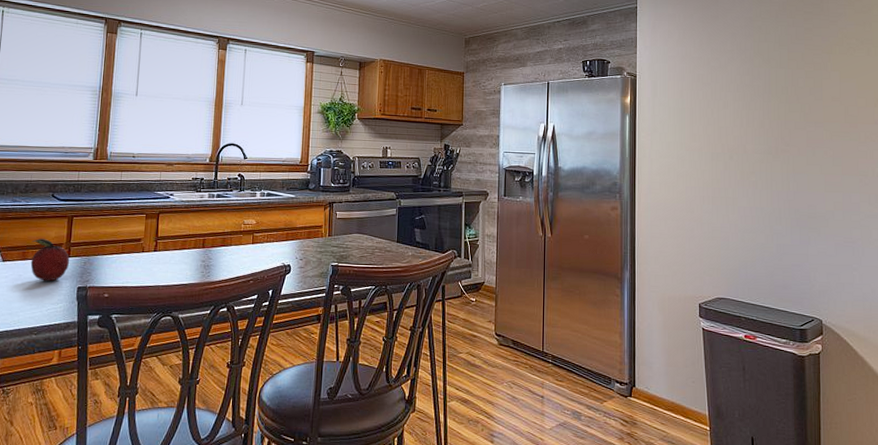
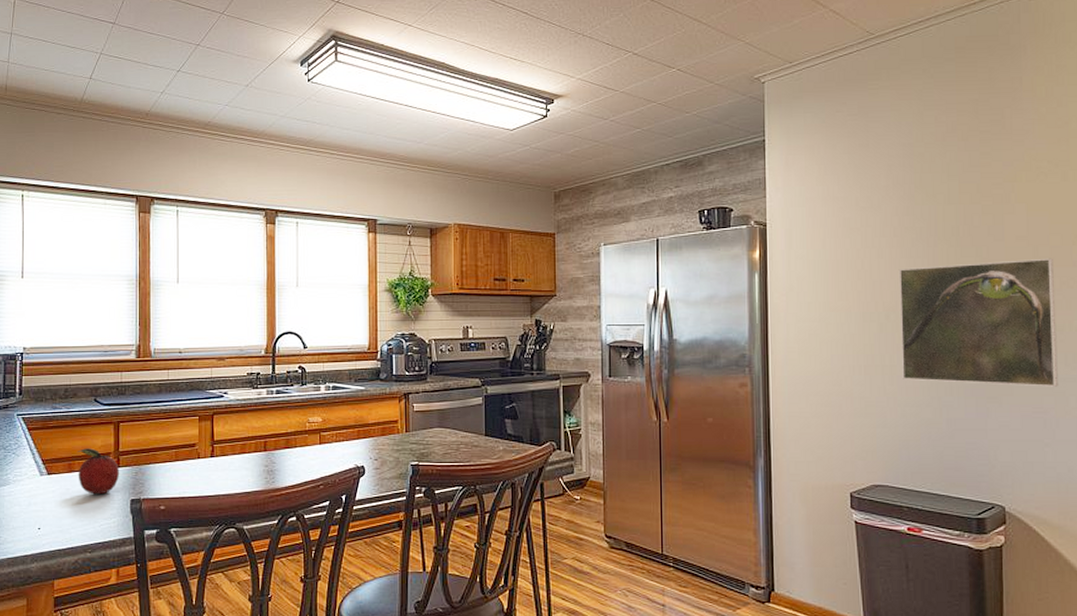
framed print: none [740,116,864,222] -> present [898,258,1058,387]

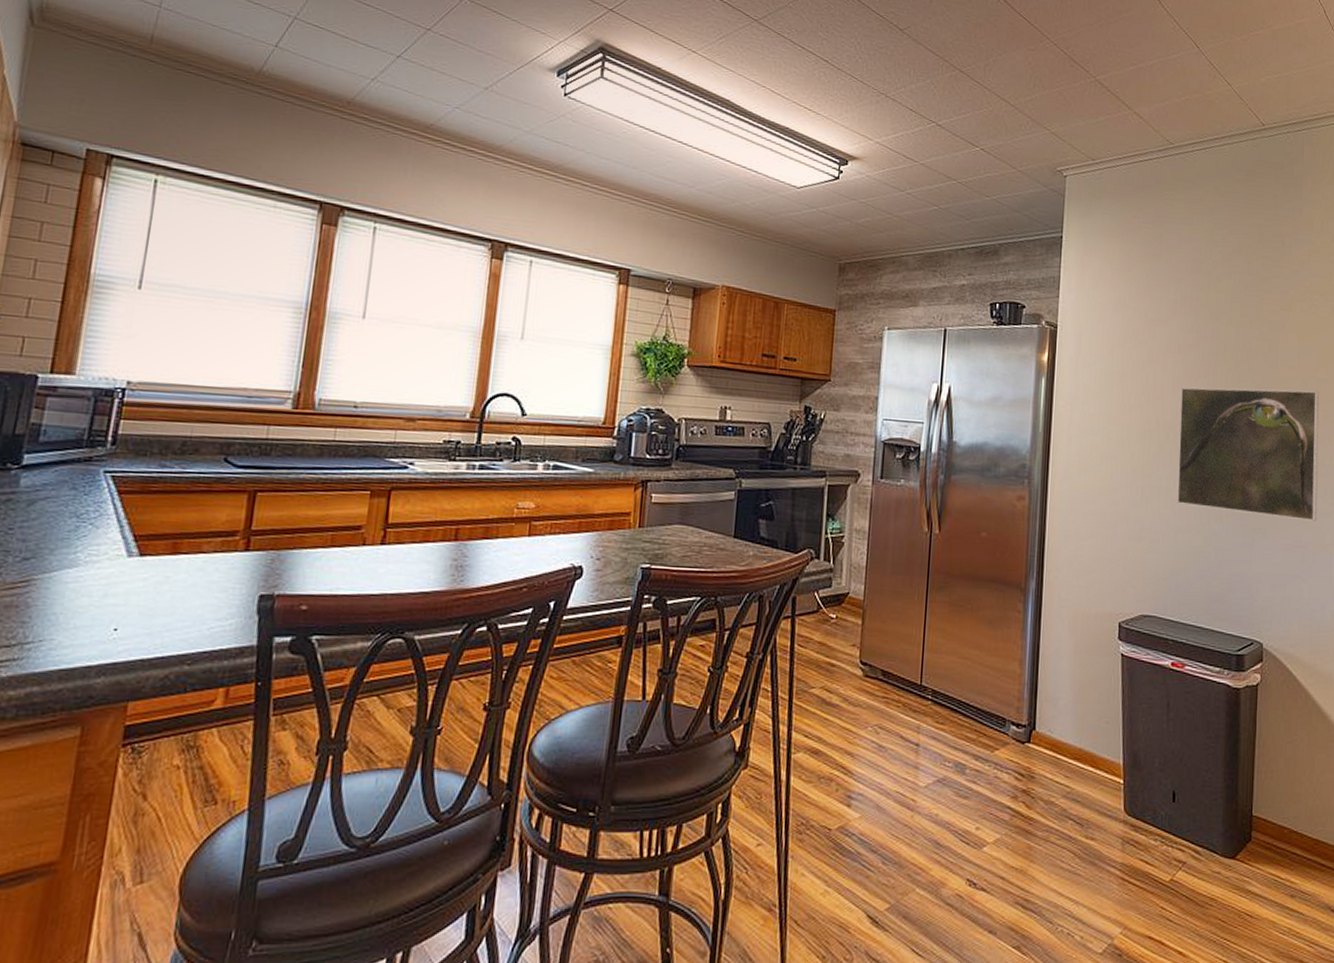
fruit: present [78,448,119,495] -> none [185,523,248,587]

